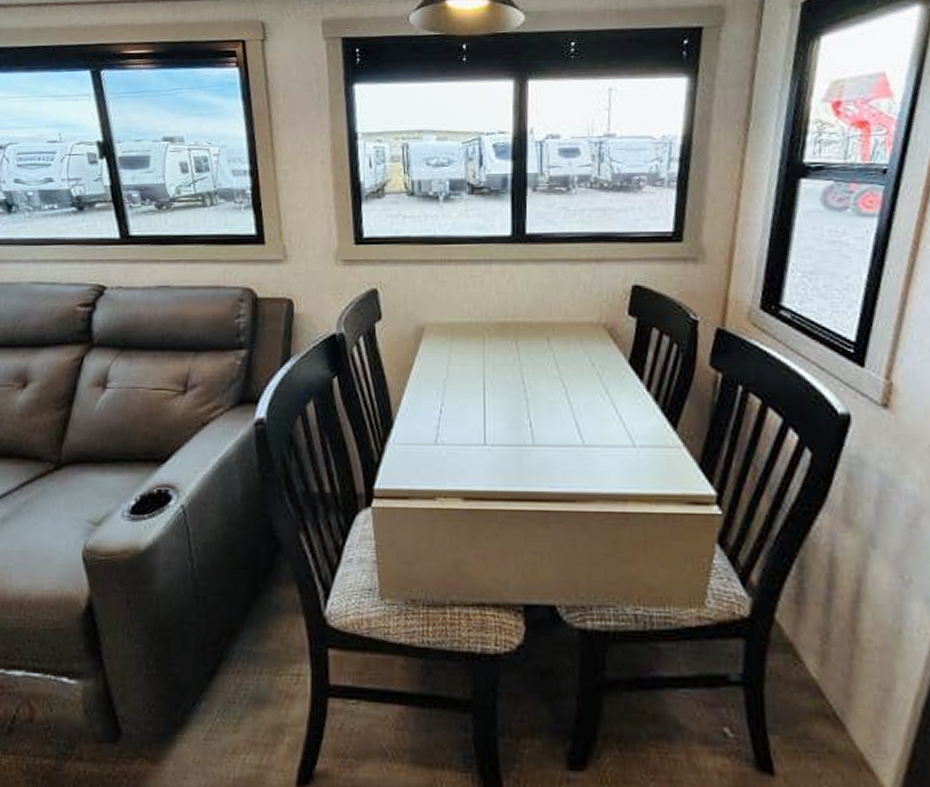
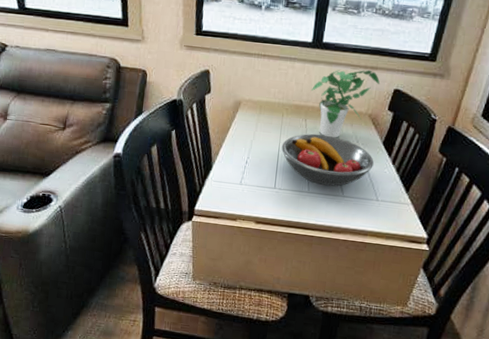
fruit bowl: none [488,360,621,432] -> present [282,133,374,186]
potted plant: none [518,263,611,363] -> present [311,70,380,138]

